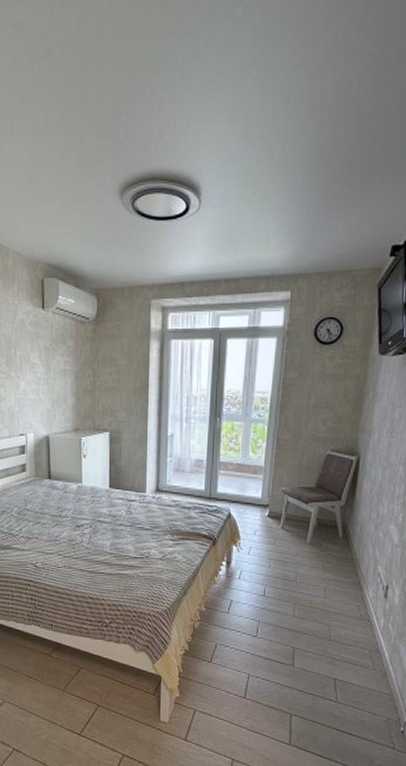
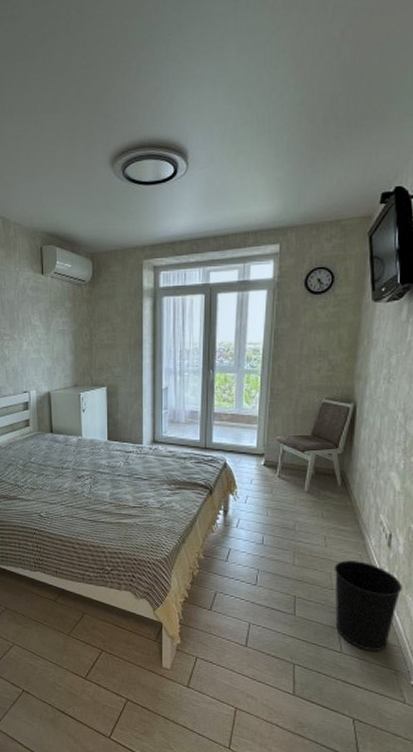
wastebasket: none [332,611,396,700] -> present [334,560,402,651]

